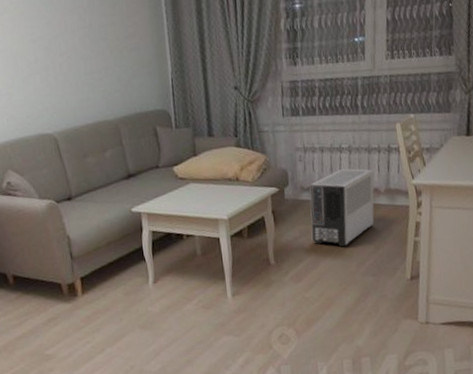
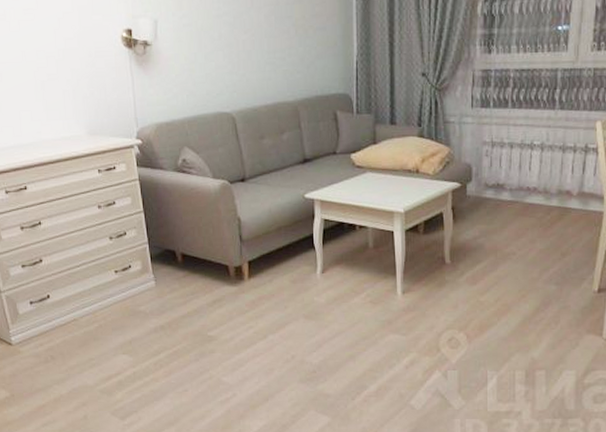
air purifier: present [309,168,374,247] -> none [492,167,567,251]

